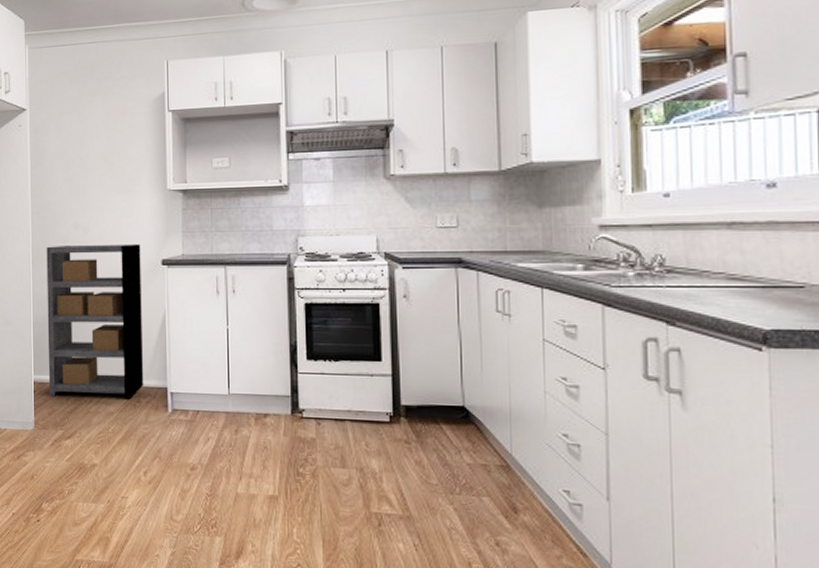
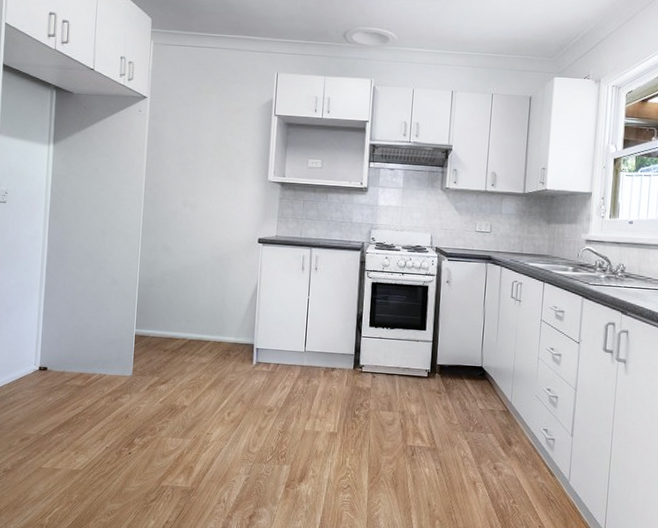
shelving unit: present [46,243,144,400] -> none [149,219,241,353]

